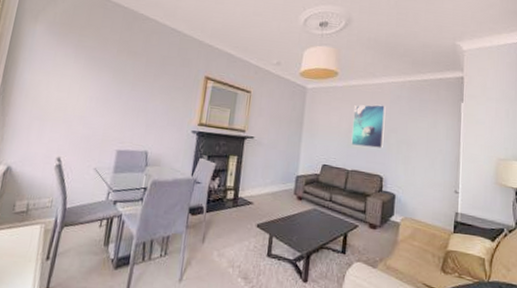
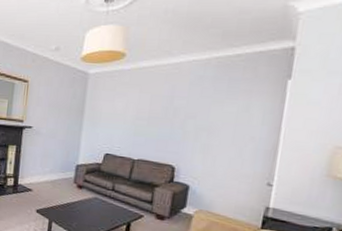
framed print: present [351,104,386,149] -> none [138,87,184,136]

